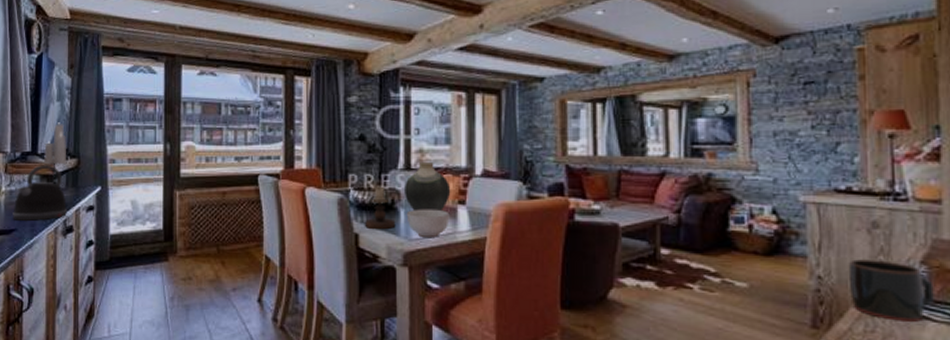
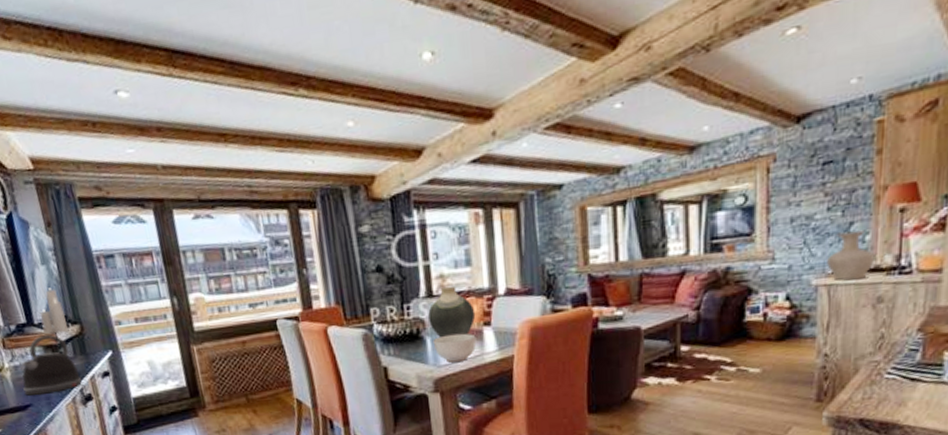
candlestick: present [365,186,396,230] -> none [392,316,424,361]
vase: none [814,151,866,203] -> present [827,230,875,281]
mug: present [848,259,934,322] -> none [851,332,927,386]

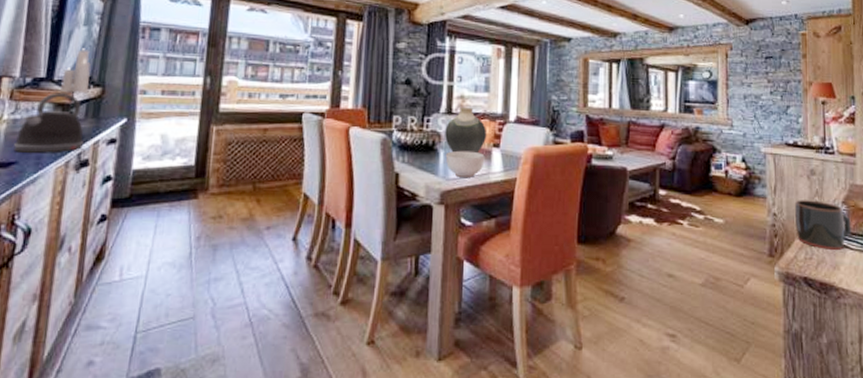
vase: present [827,230,875,281] -> none [772,113,807,154]
mug: none [851,332,927,386] -> present [794,200,851,250]

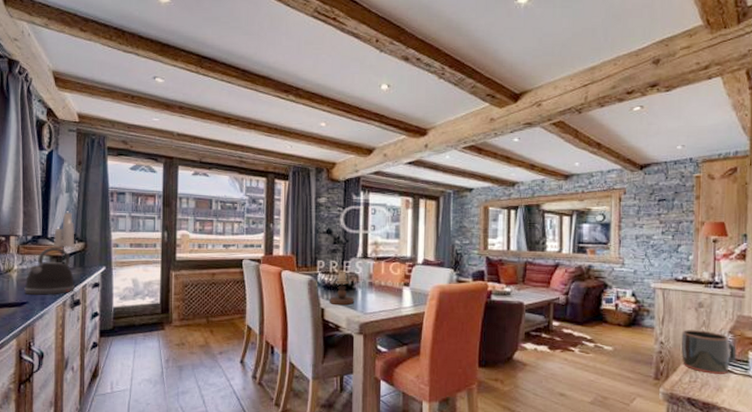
candlestick: none [406,128,435,170] -> present [330,270,354,306]
vase: present [445,108,487,154] -> none [362,253,399,292]
bowl: present [445,150,485,177] -> none [363,289,397,312]

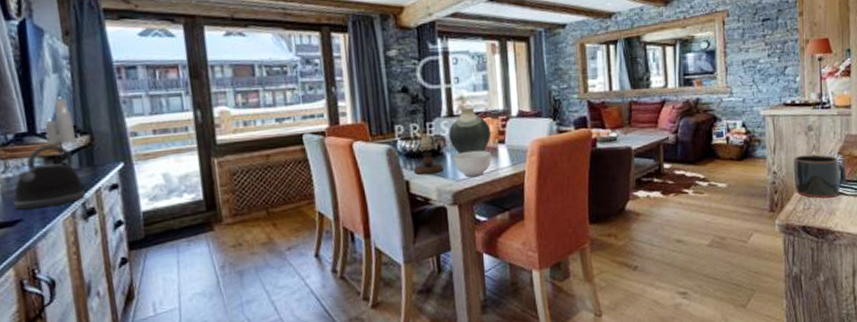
vase: none [362,253,399,292] -> present [449,108,492,154]
bowl: none [363,289,397,312] -> present [452,150,492,177]

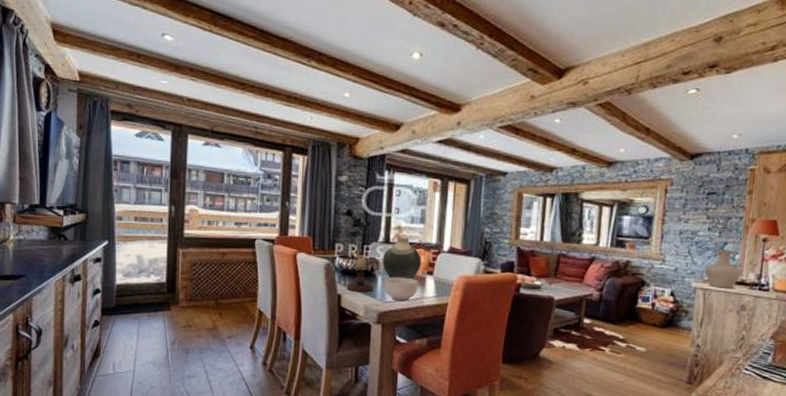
kettle: present [14,145,85,210] -> none [21,217,75,269]
candle: present [44,97,77,145] -> none [51,179,76,219]
vase: none [770,73,804,113] -> present [704,249,742,290]
mug: present [793,154,846,199] -> none [718,333,777,381]

